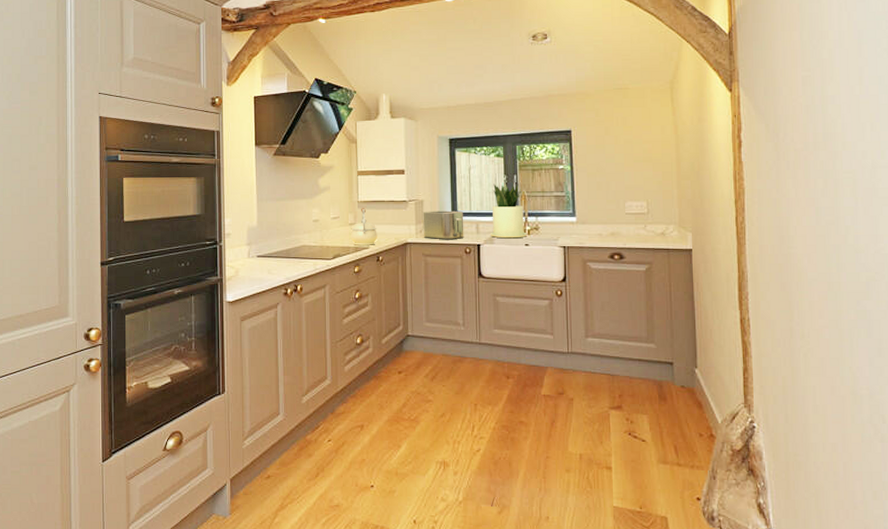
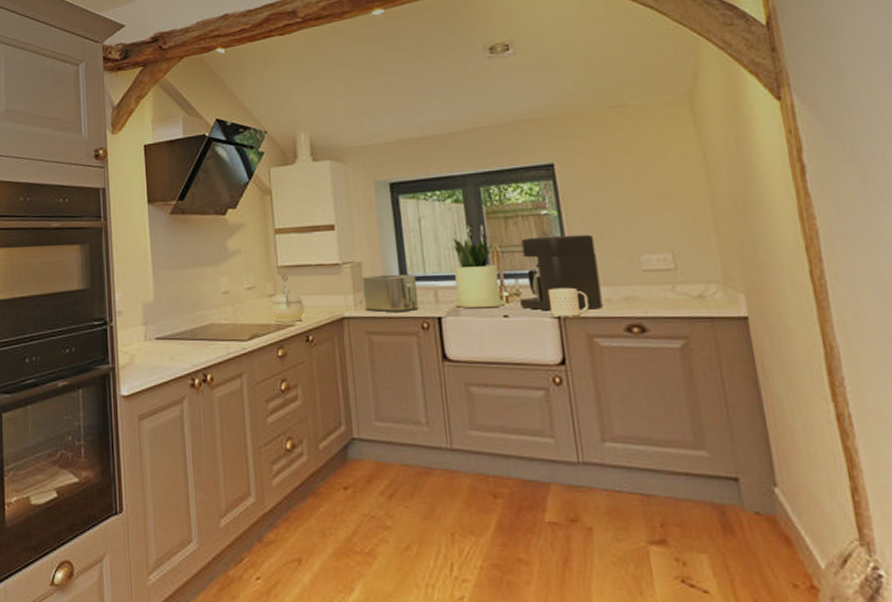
coffee maker: none [537,185,595,242] -> present [519,234,603,311]
mug: none [558,224,586,246] -> present [547,287,589,317]

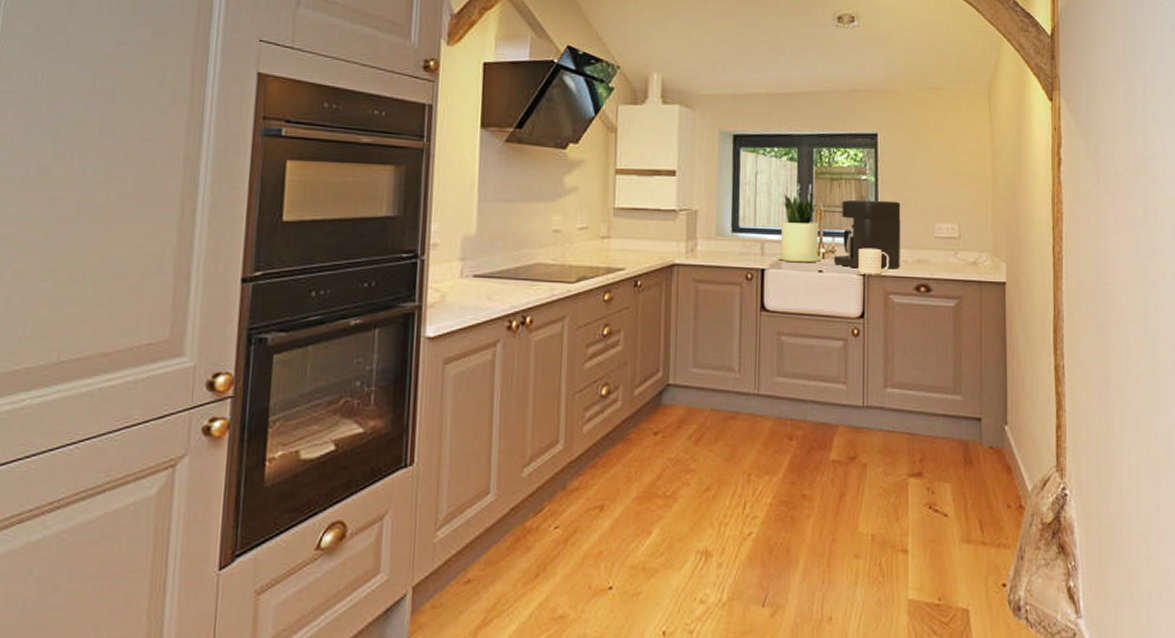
kettle: present [270,274,305,322] -> none [601,217,637,266]
toaster: present [361,274,419,313] -> none [695,224,747,262]

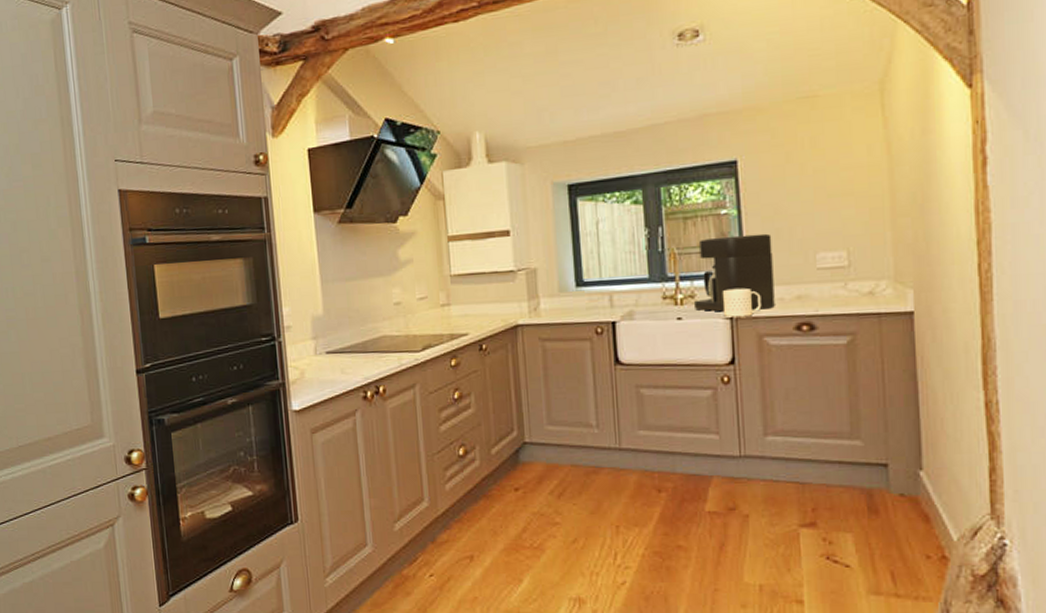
planter: present [777,194,822,263] -> none [628,238,680,313]

